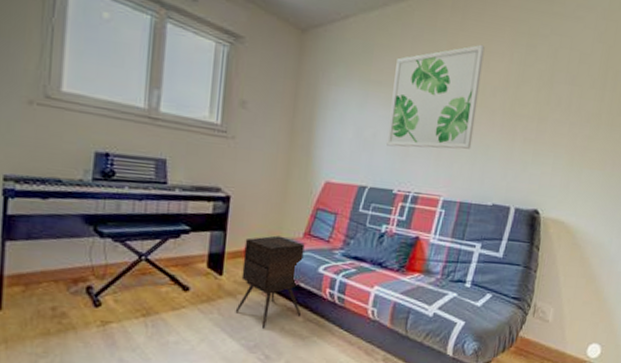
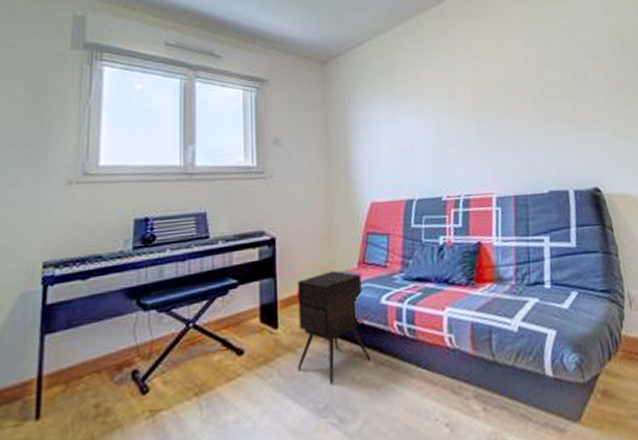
wall art: present [387,44,485,149] -> none [417,40,511,154]

